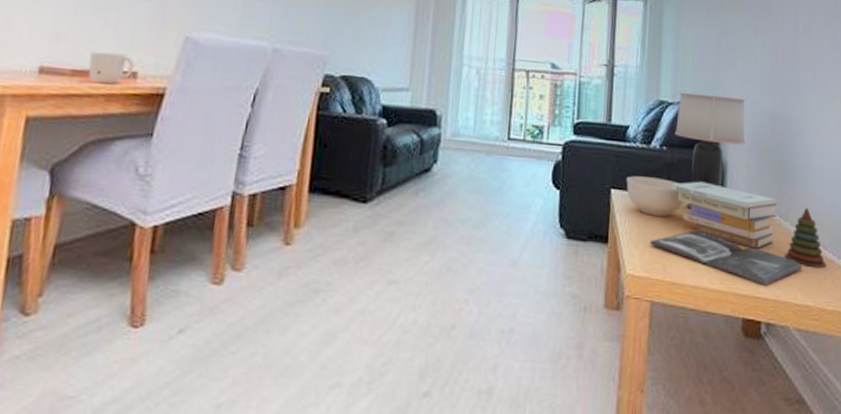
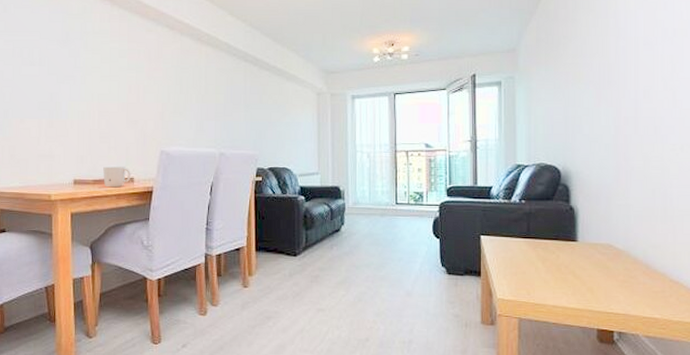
bowl: present [626,176,683,217] -> none [492,225,542,254]
magazine: present [650,230,803,286] -> none [516,263,650,304]
books: present [671,181,778,249] -> none [531,225,625,275]
table lamp: present [674,92,746,210] -> none [531,156,594,248]
toy: present [785,208,826,267] -> none [633,241,671,287]

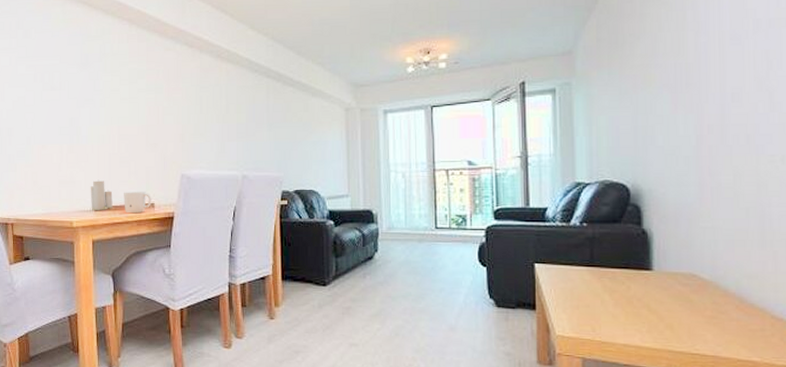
candle: none [69,154,92,184] -> present [90,179,113,210]

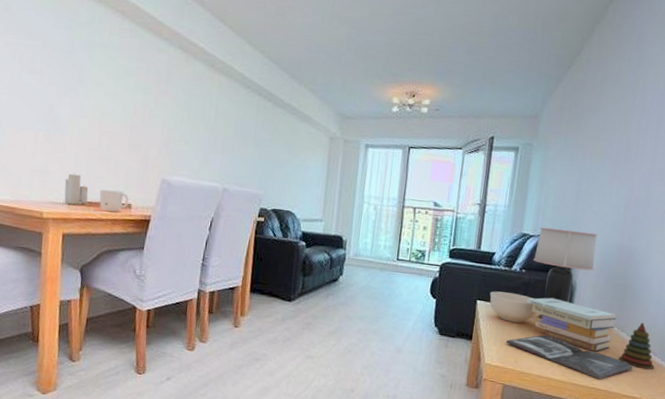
bowl: none [549,251,608,285] -> present [489,291,536,323]
magazine: none [578,295,745,343] -> present [506,334,634,380]
table lamp: none [594,171,671,277] -> present [533,227,598,319]
books: none [594,252,712,310] -> present [527,297,617,352]
toy: none [723,270,773,325] -> present [618,323,655,369]

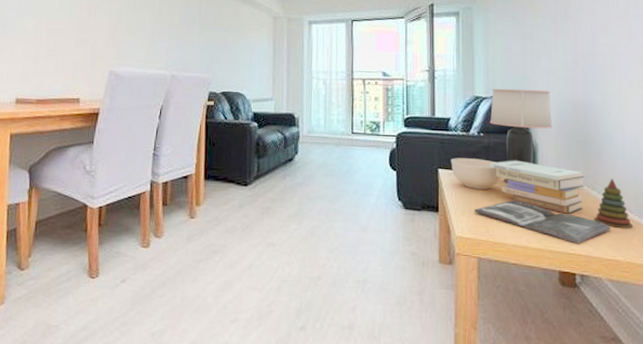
candle: present [64,173,89,206] -> none [11,72,37,104]
mug: present [99,189,129,213] -> none [47,86,77,108]

